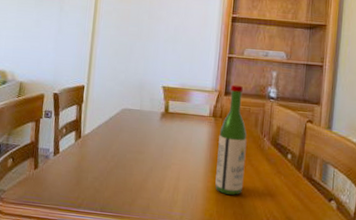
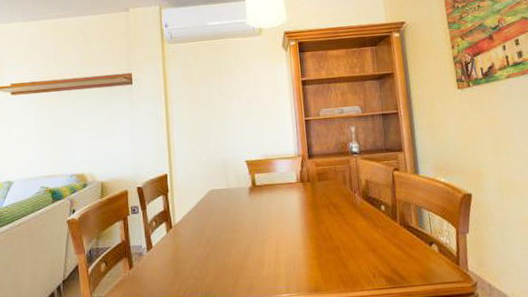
wine bottle: present [215,84,247,195] -> none [310,146,344,258]

